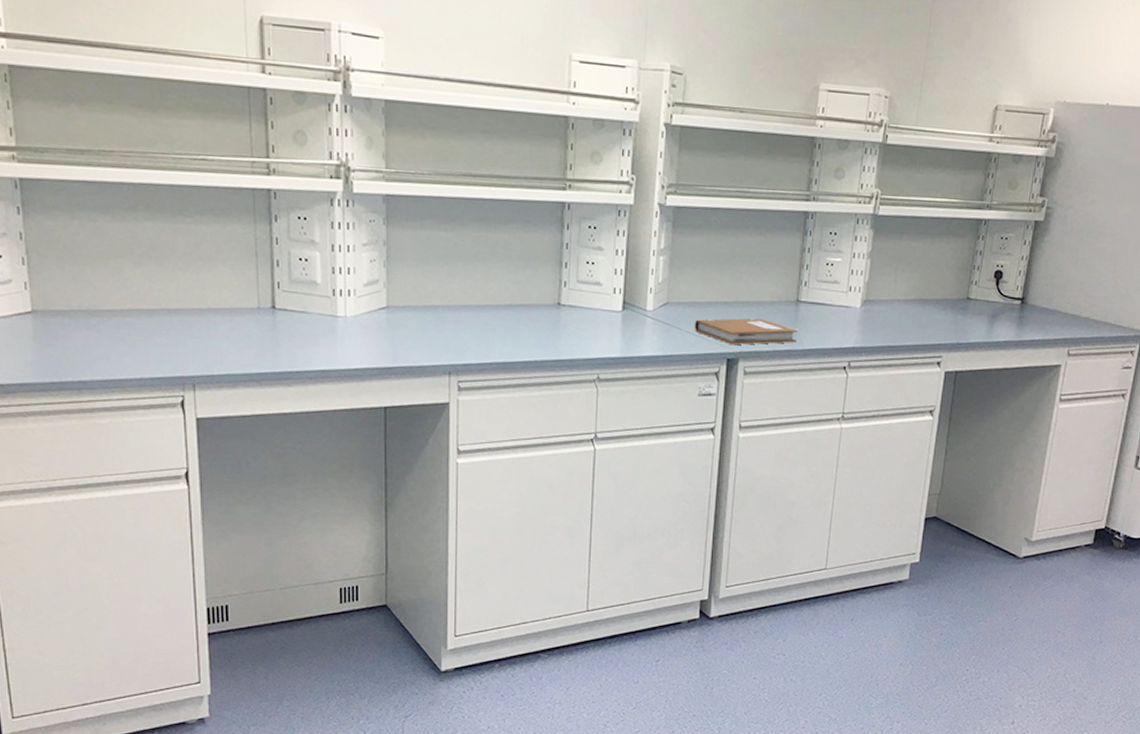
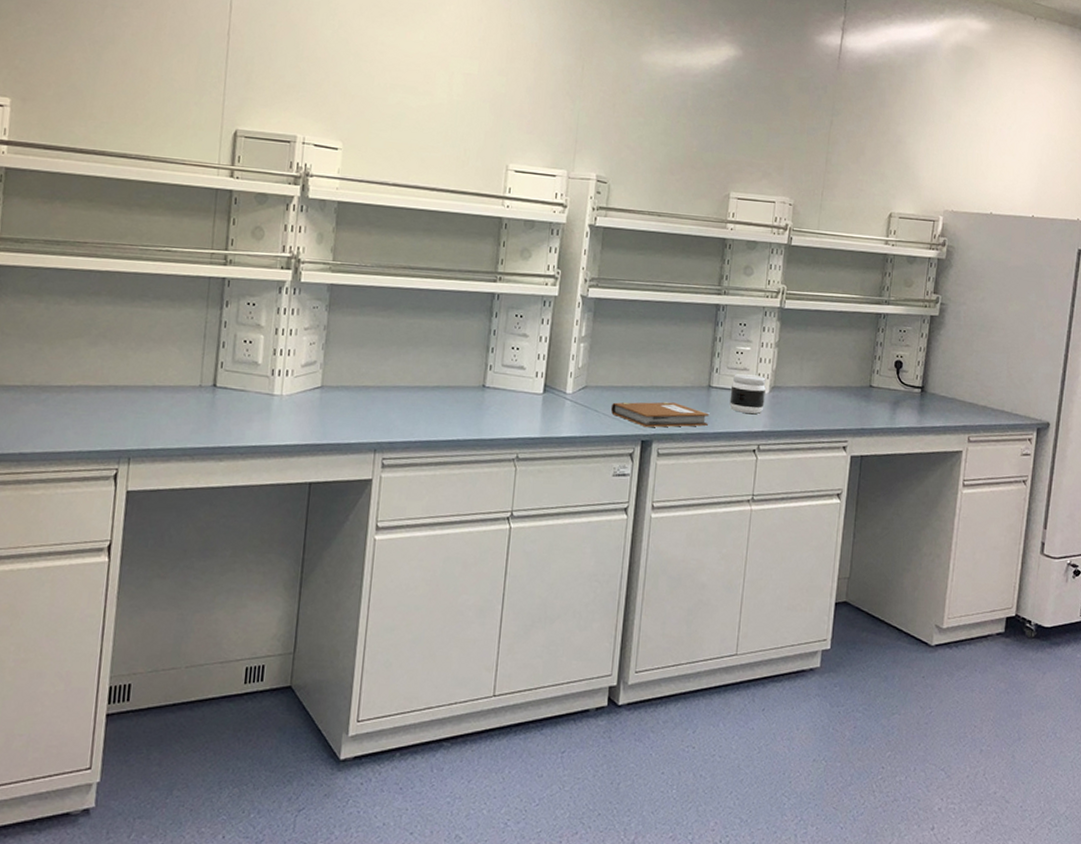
jar: none [819,286,858,329] -> present [729,373,766,414]

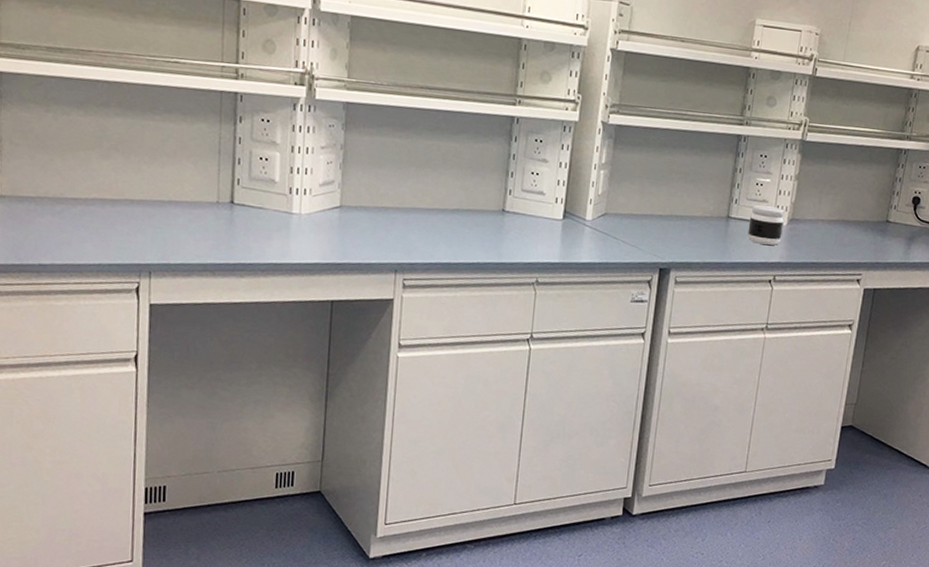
notebook: present [610,402,710,428] -> none [629,230,728,256]

